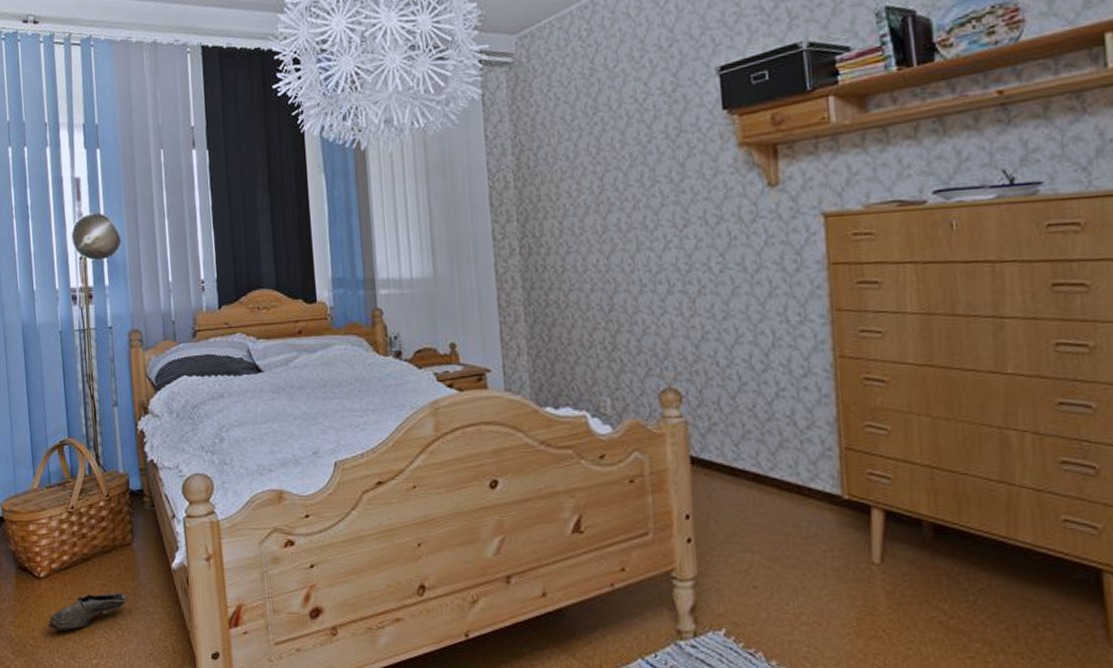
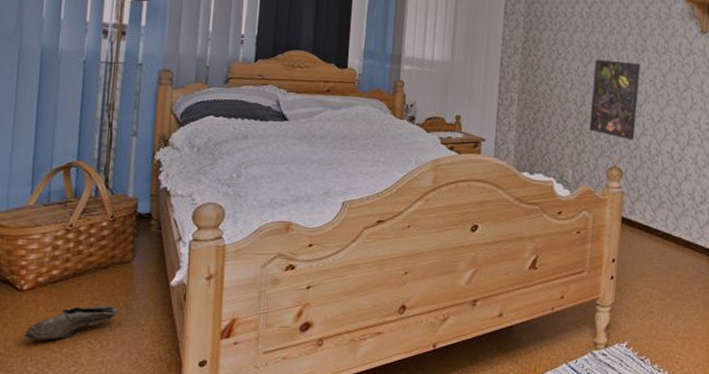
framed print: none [619,243,692,350] -> present [589,59,641,140]

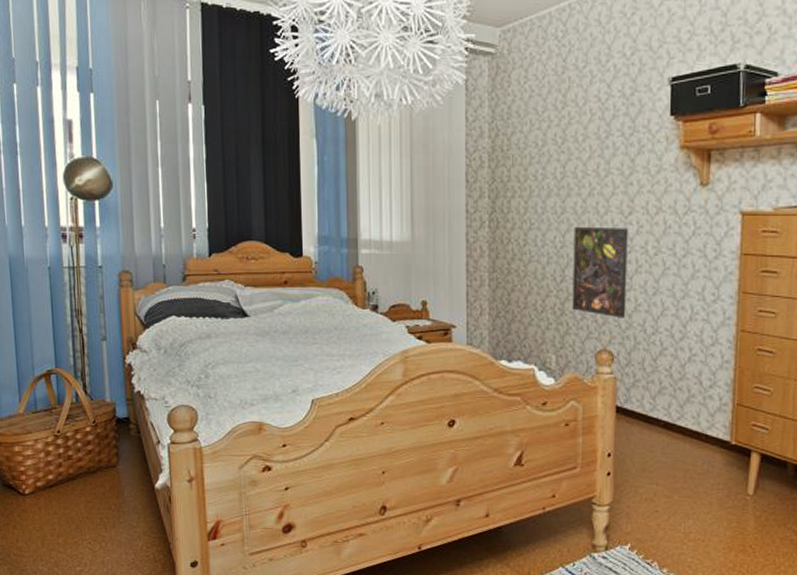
shoe: present [21,306,120,347] -> none [31,509,113,548]

